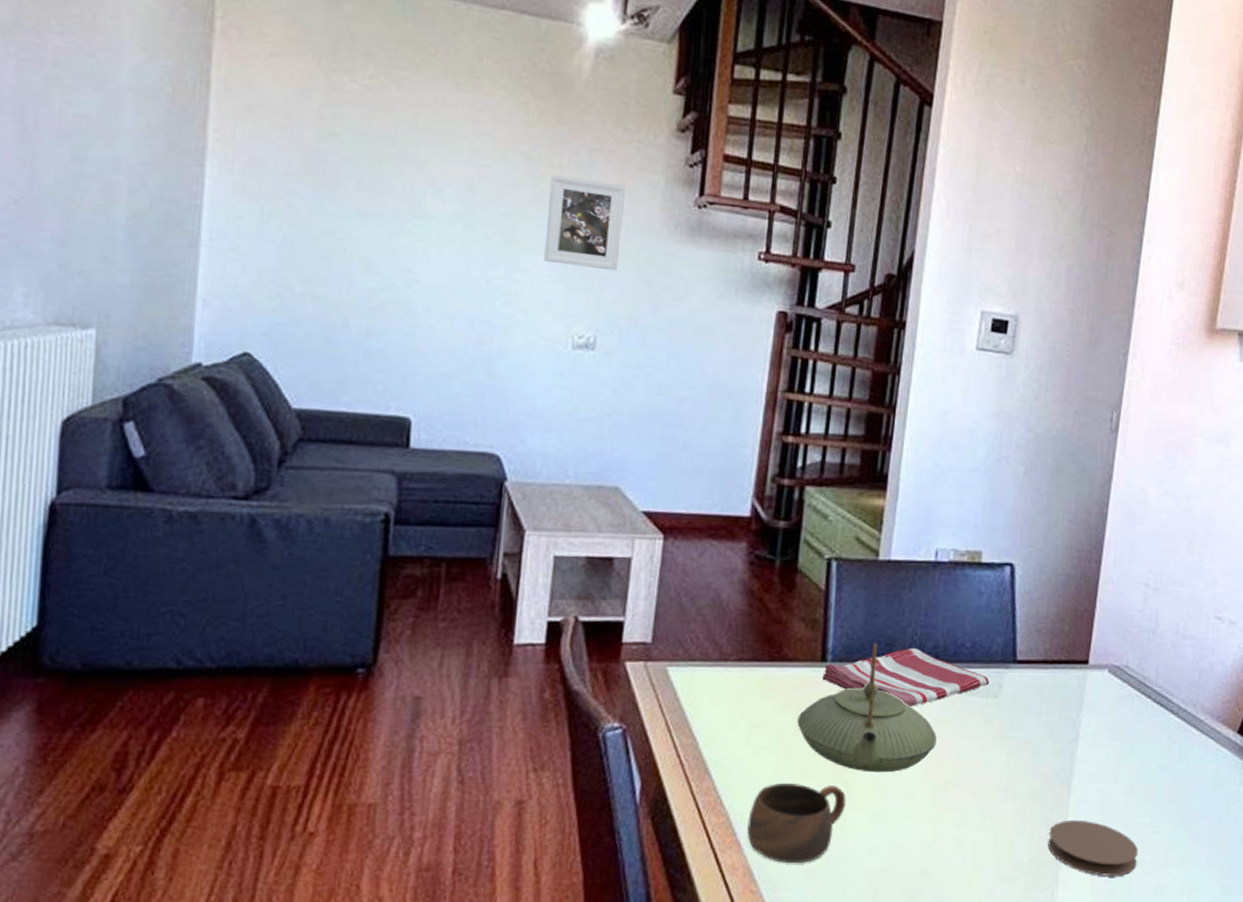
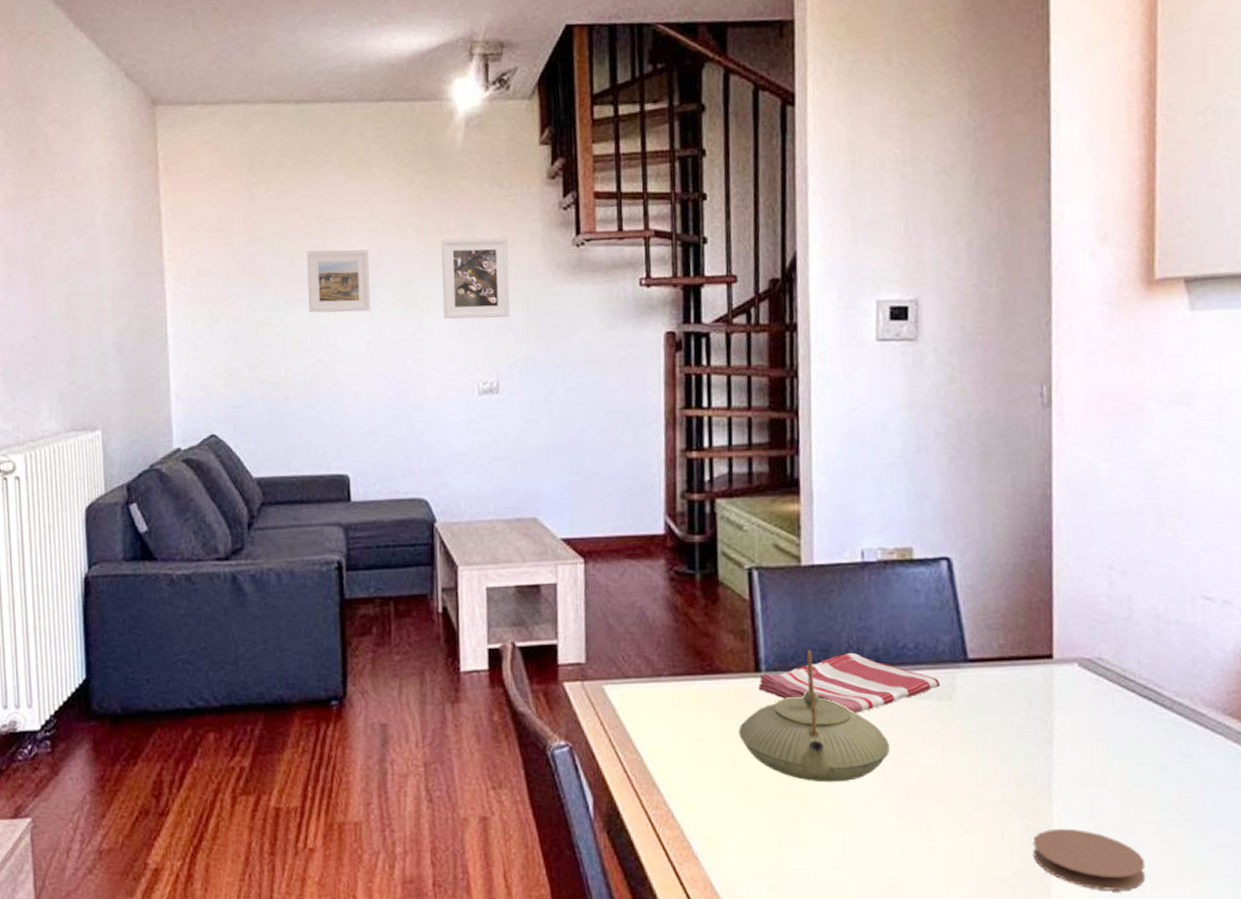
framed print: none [386,159,466,240] -> present [306,249,371,313]
cup: present [747,782,846,864] -> none [702,794,800,877]

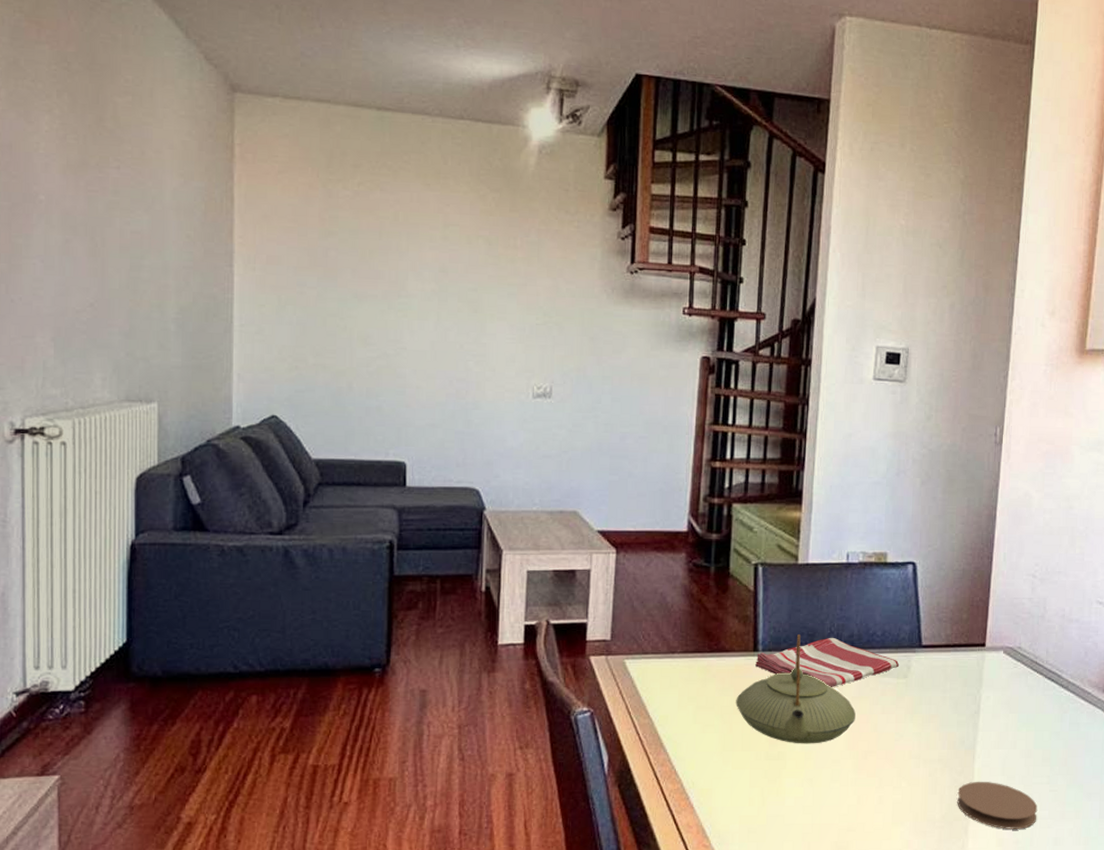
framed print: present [306,249,371,313] -> none [378,250,439,313]
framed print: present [441,237,510,320] -> none [505,254,569,331]

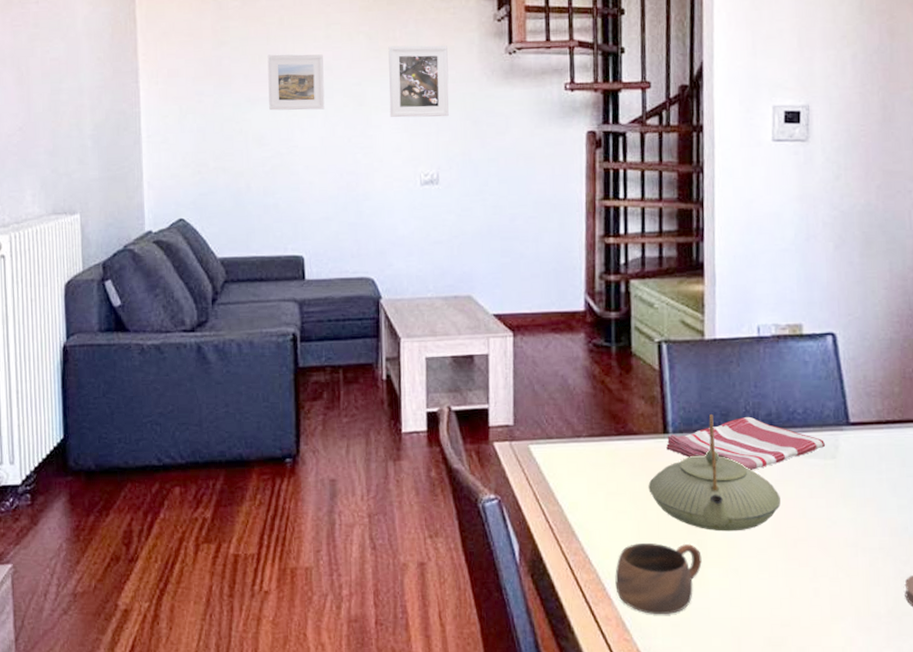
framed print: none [378,250,439,313] -> present [267,54,325,111]
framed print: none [505,254,569,331] -> present [388,45,449,118]
cup: none [698,754,781,822] -> present [615,542,702,615]

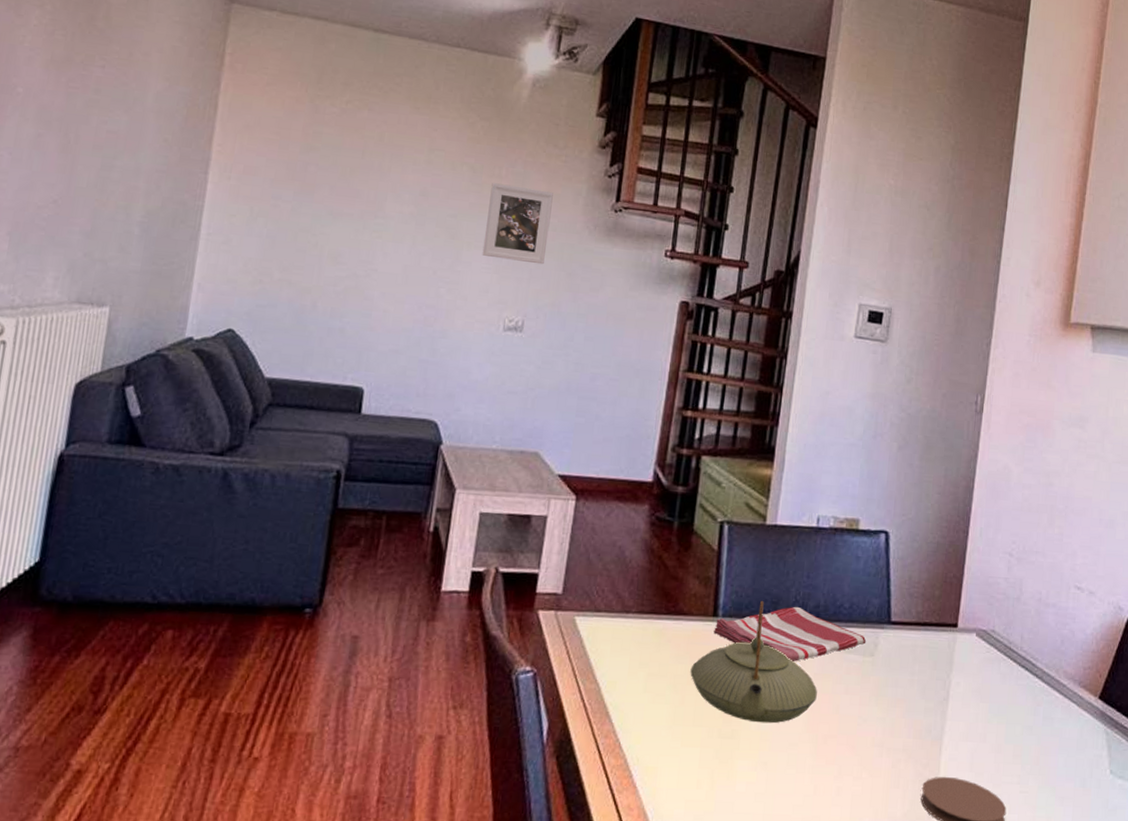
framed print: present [267,54,325,111] -> none [352,169,421,236]
cup: present [615,542,702,615] -> none [642,729,734,807]

